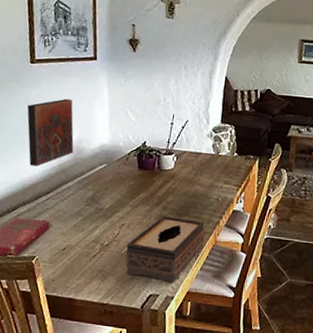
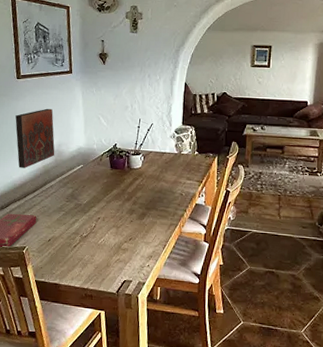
tissue box: present [125,216,206,283] -> none [101,210,171,270]

